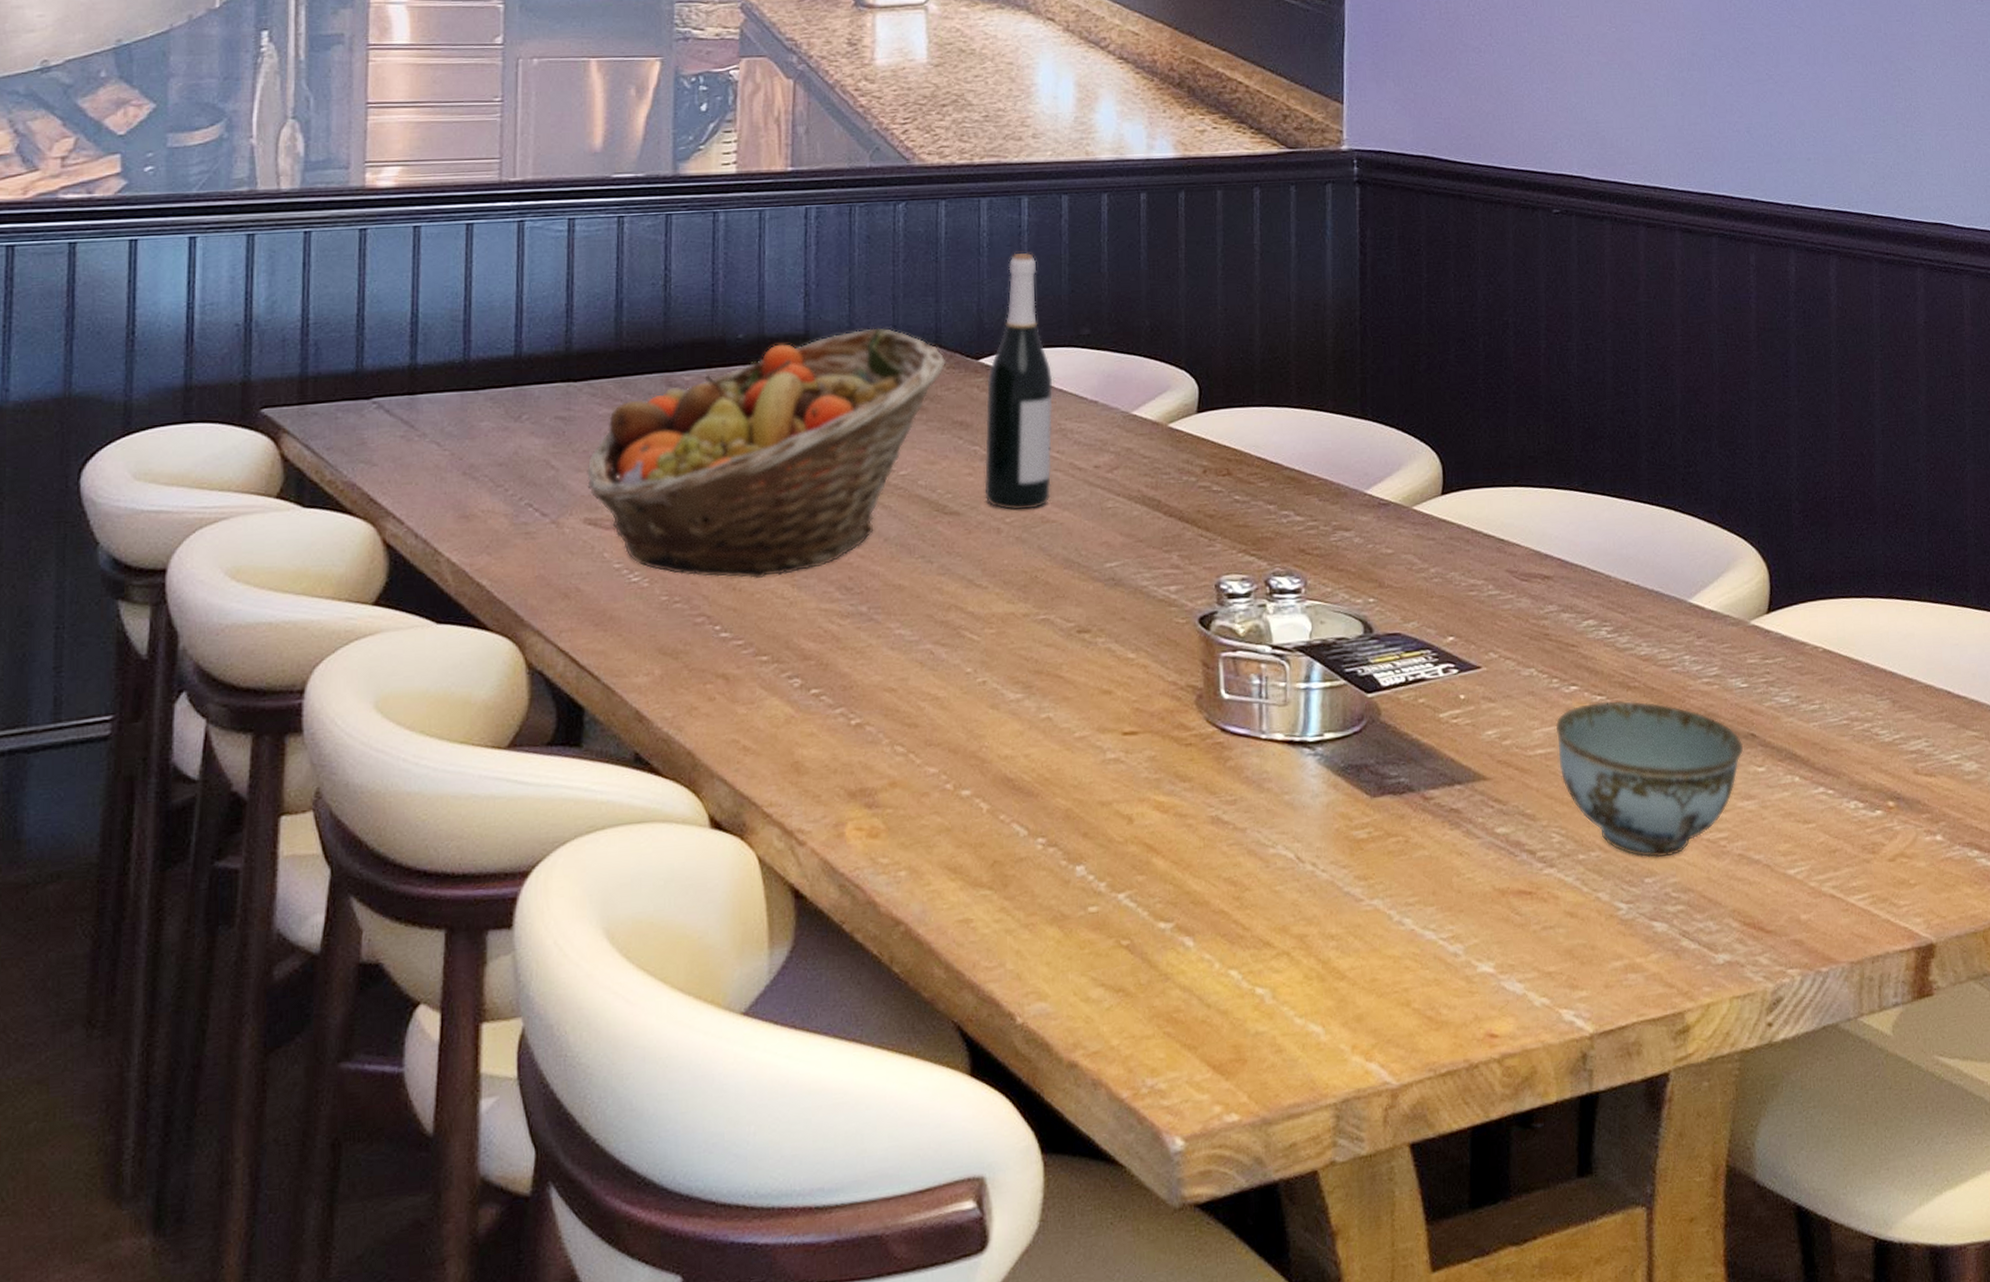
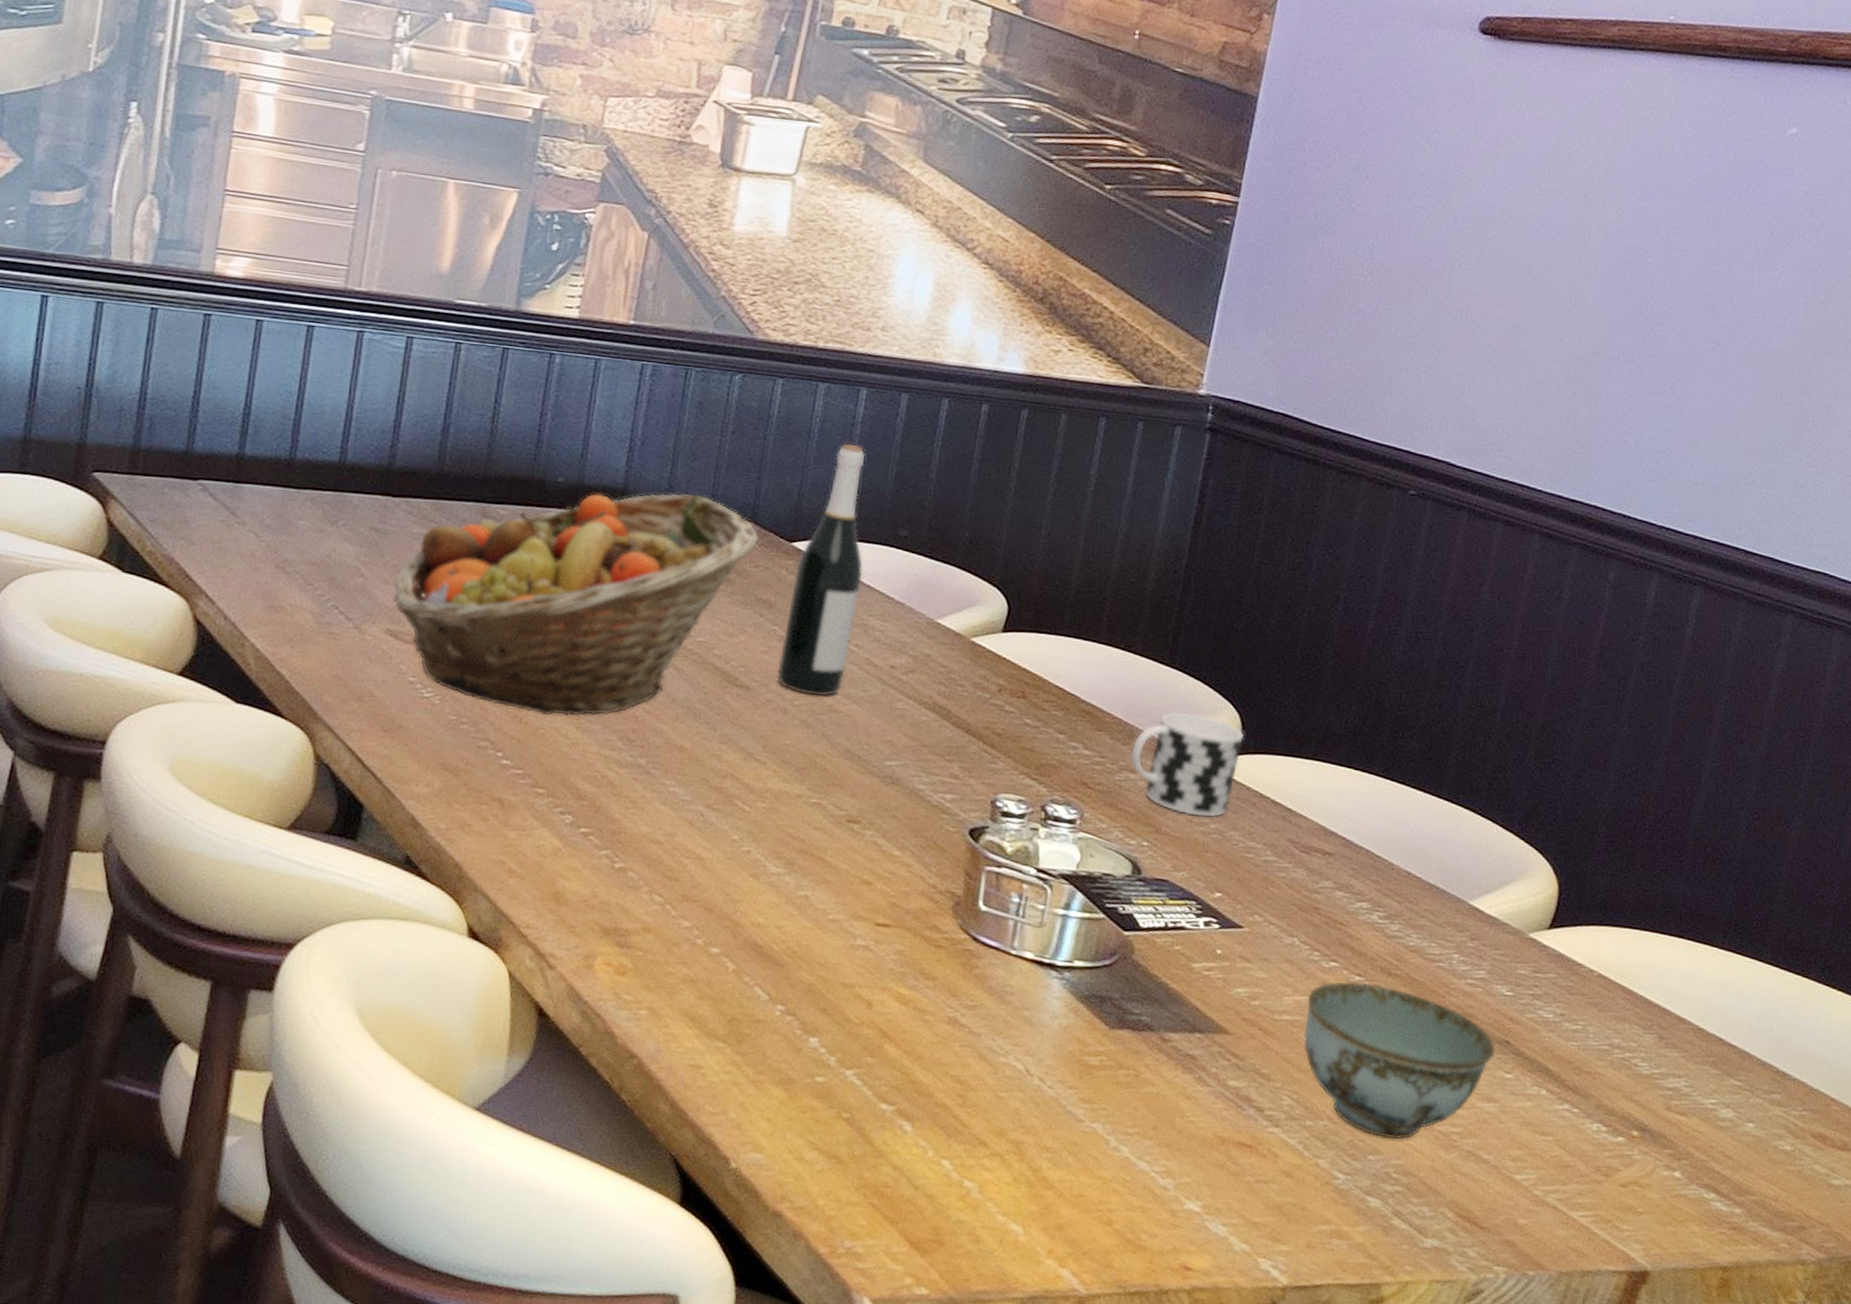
cup: none [1341,460,1446,564] -> present [1130,711,1244,818]

